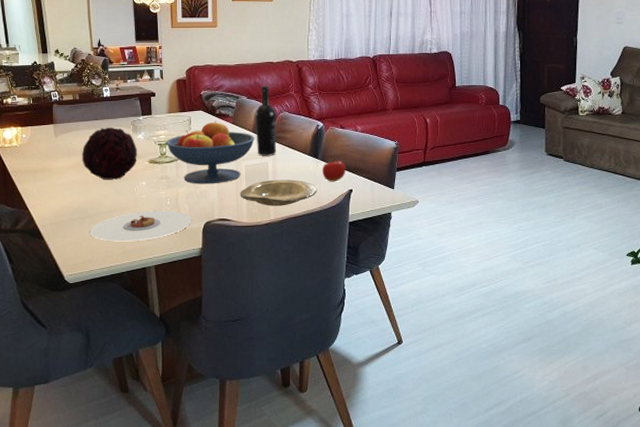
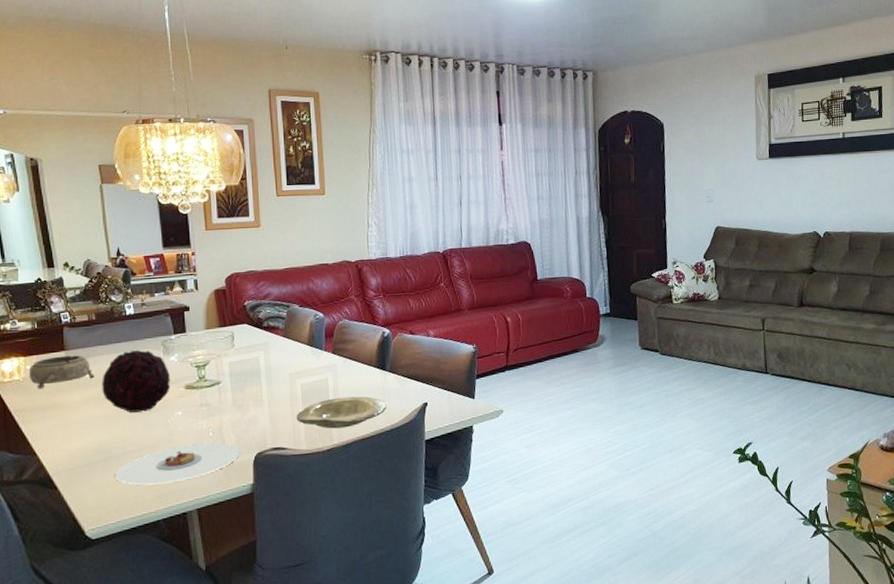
decorative bowl: none [25,128,77,155] -> present [29,355,95,389]
fruit bowl: present [166,120,255,184] -> none [204,334,311,410]
wine bottle: present [256,85,276,156] -> none [310,290,337,372]
fruit: present [322,159,346,182] -> none [391,369,419,396]

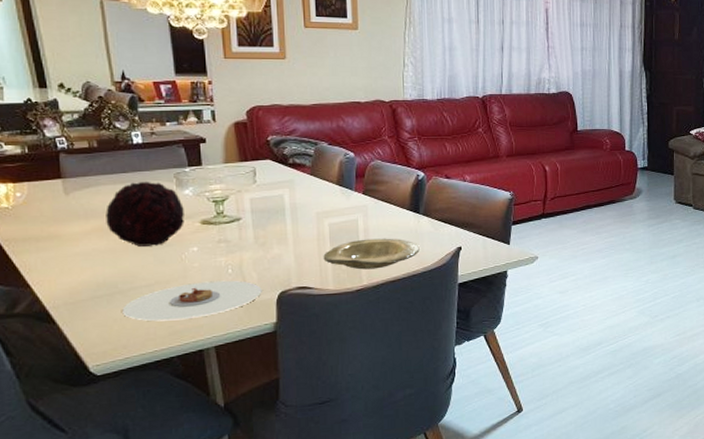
decorative bowl: present [29,355,95,389] -> none [20,184,98,218]

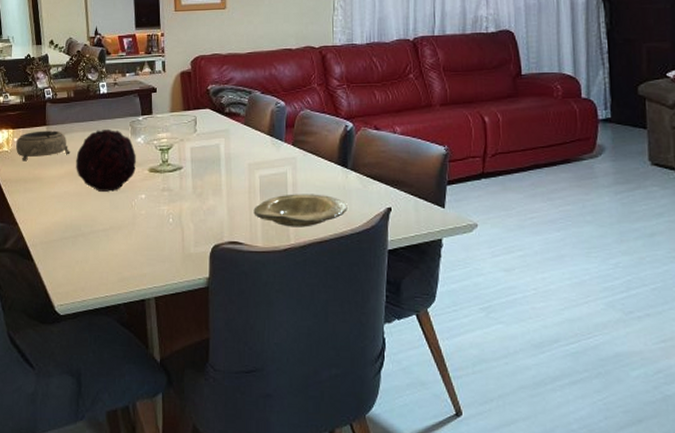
decorative bowl: none [20,184,98,218] -> present [16,130,71,162]
plate: present [122,280,262,322] -> none [83,229,198,267]

